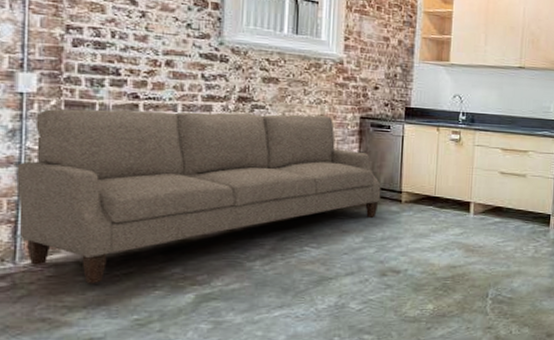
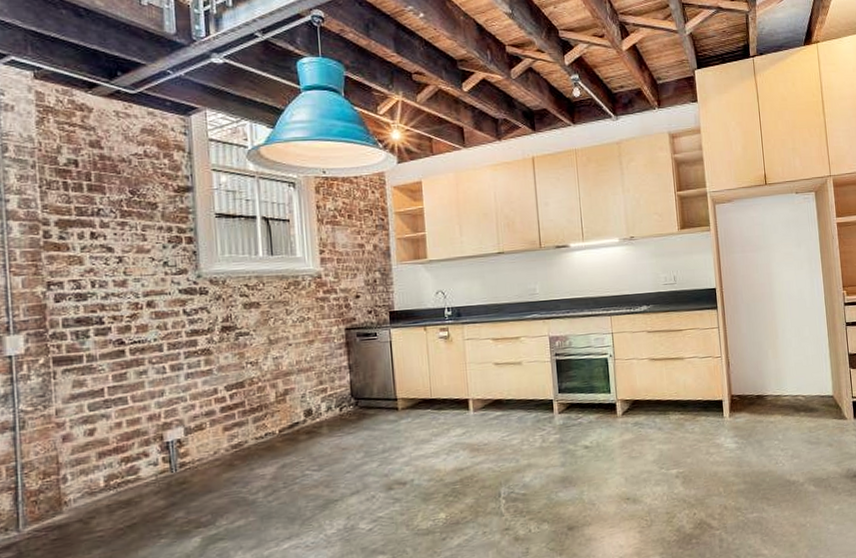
sofa: present [16,108,382,284] -> none [12,333,377,542]

